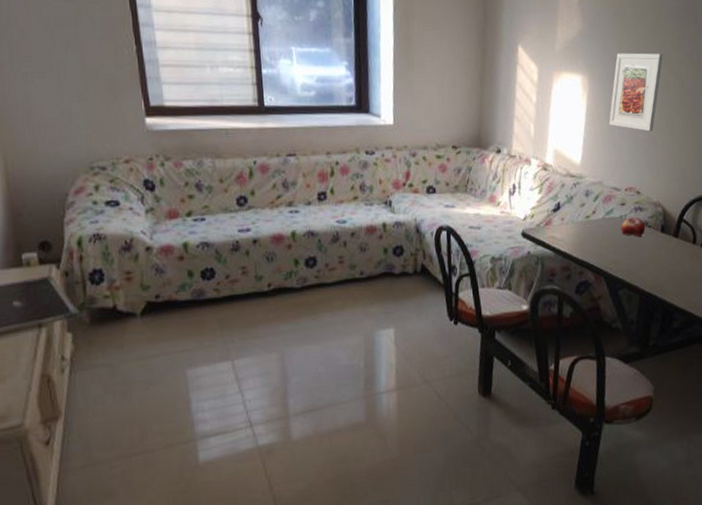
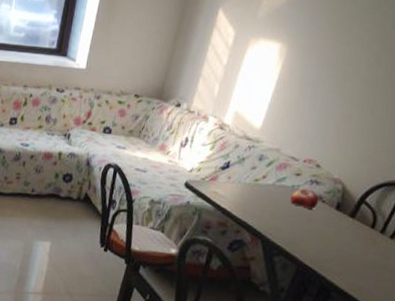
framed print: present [608,53,664,132] -> none [300,25,381,108]

